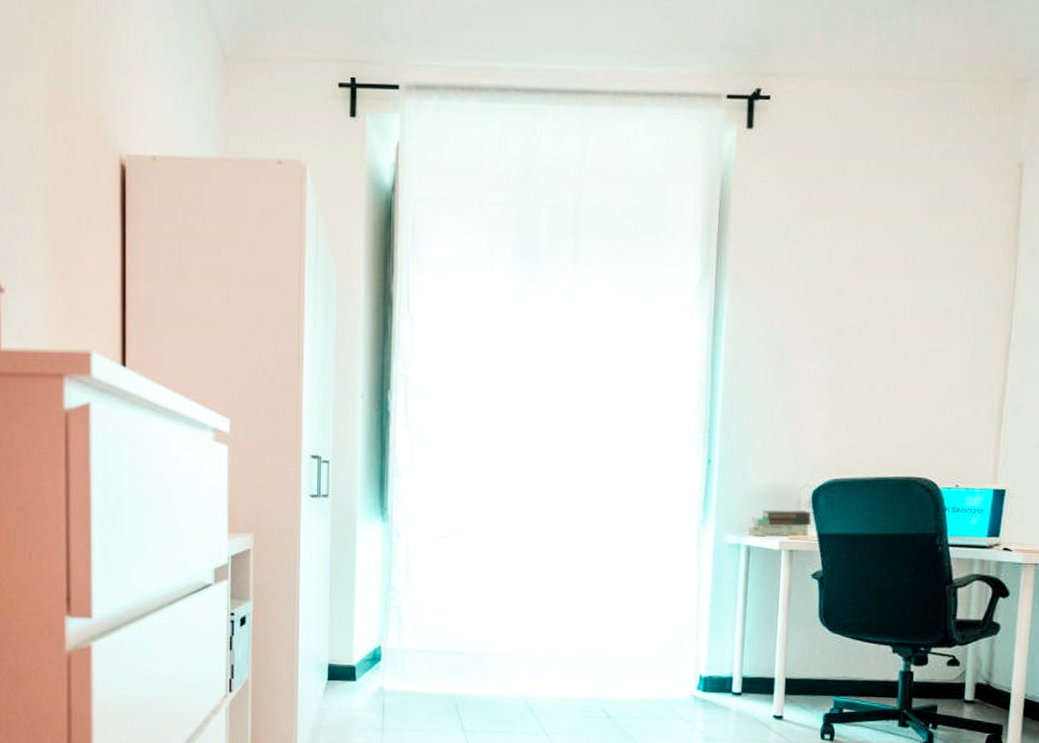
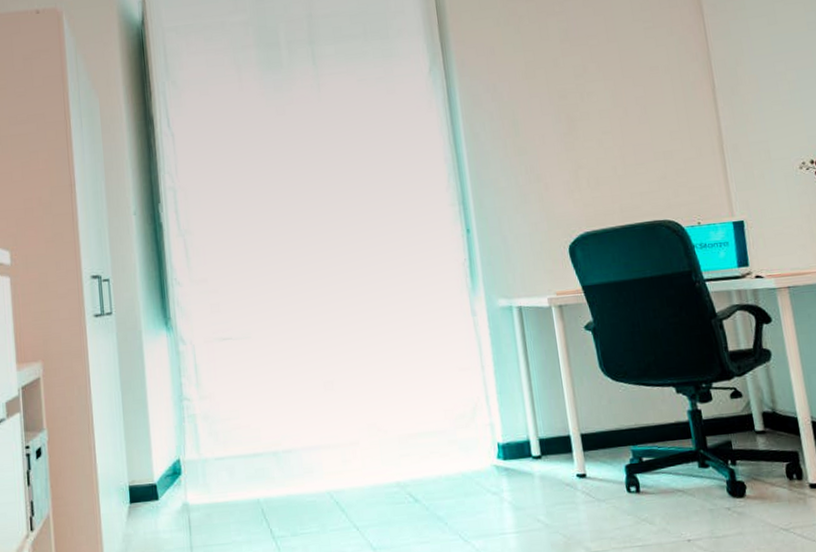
books: present [748,510,812,537] -> none [515,265,574,297]

